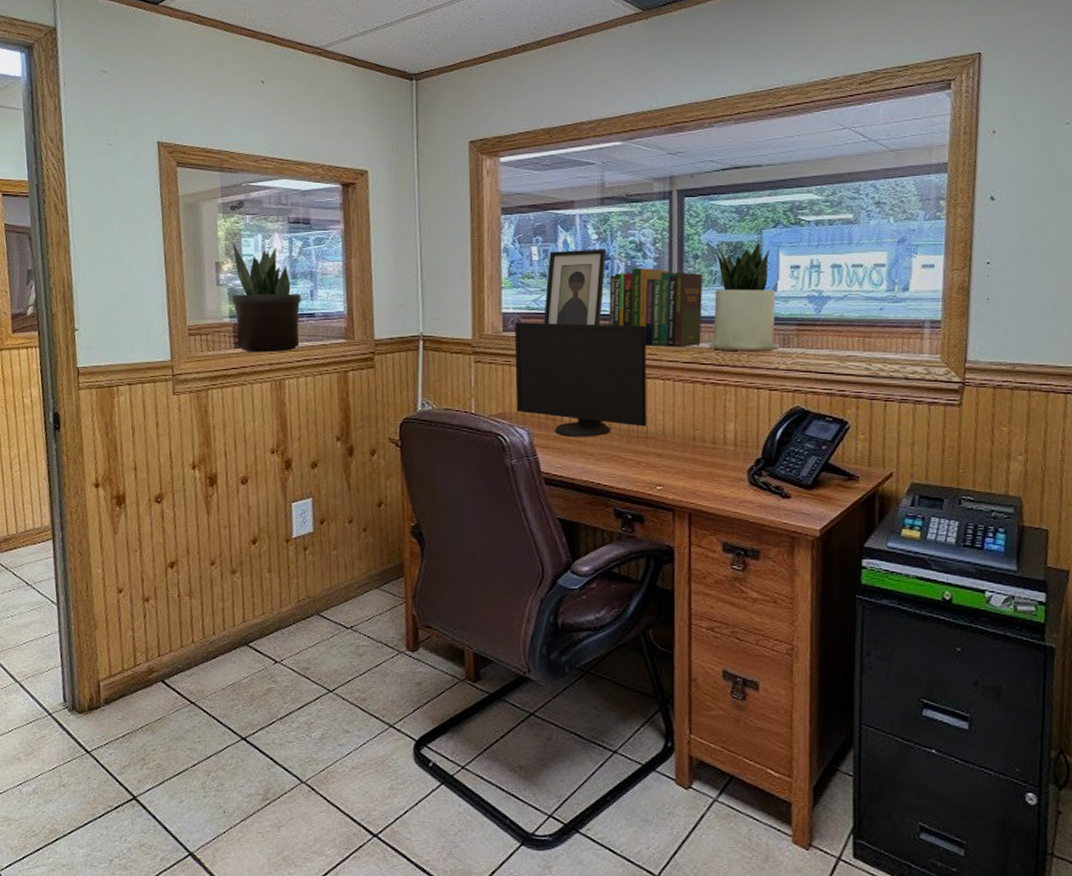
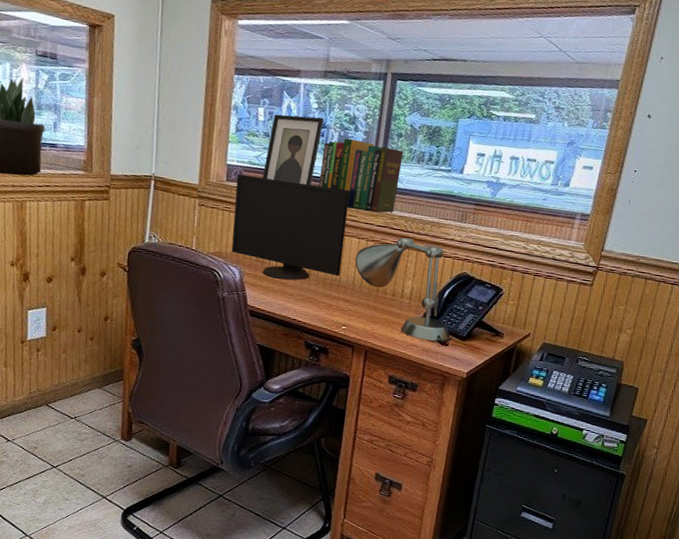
desk lamp: none [662,373,795,496] -> present [355,237,453,344]
planter: present [707,243,780,352] -> none [399,128,463,225]

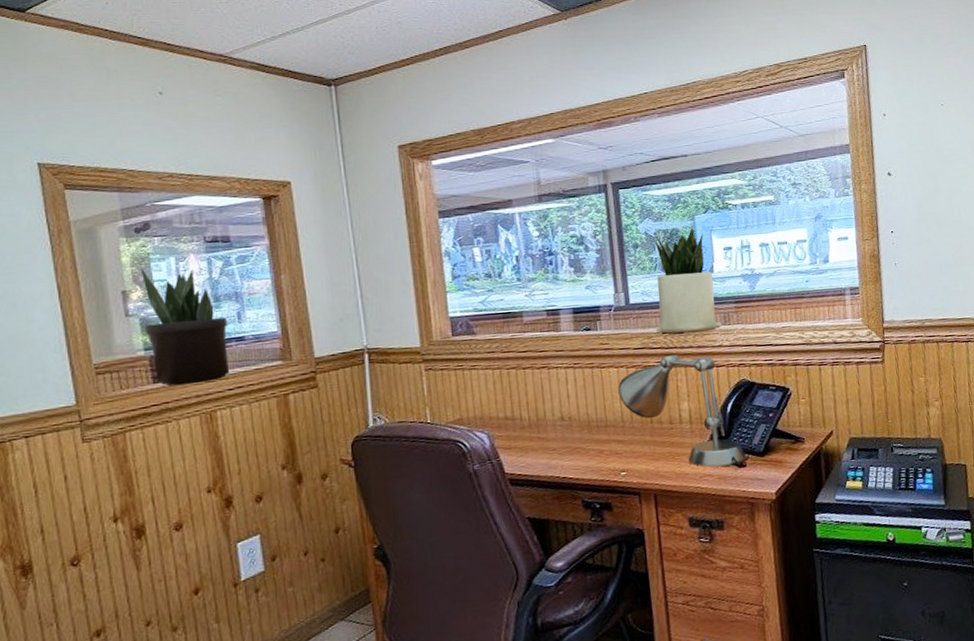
computer monitor: present [231,174,350,281] -> none [463,316,605,435]
picture frame: present [262,114,324,186] -> none [492,245,551,325]
books: present [319,138,404,213] -> none [554,260,649,337]
planter: none [399,128,463,225] -> present [653,228,722,334]

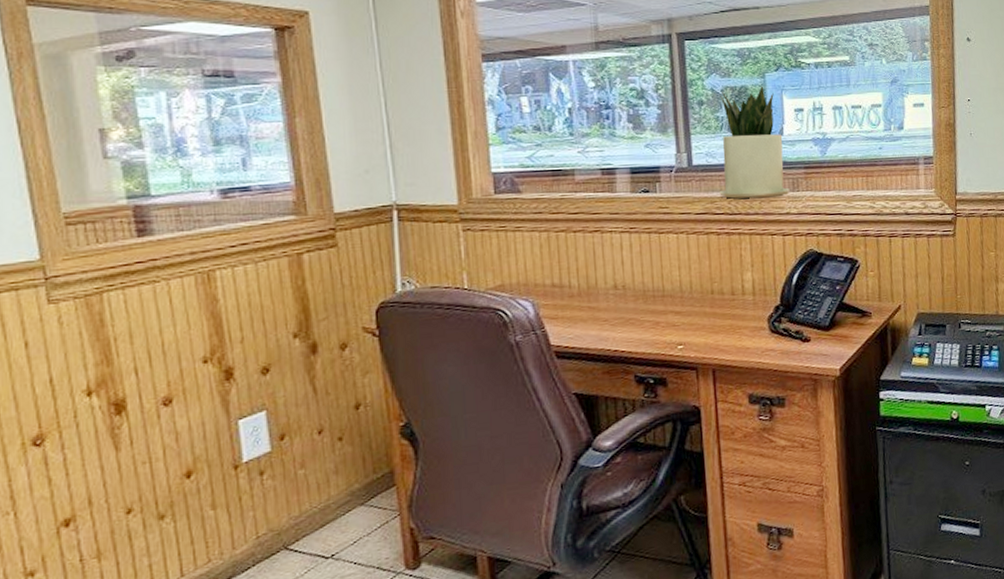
planter: present [140,269,230,387] -> none [123,104,232,241]
desk lamp: present [618,355,749,468] -> none [677,221,814,342]

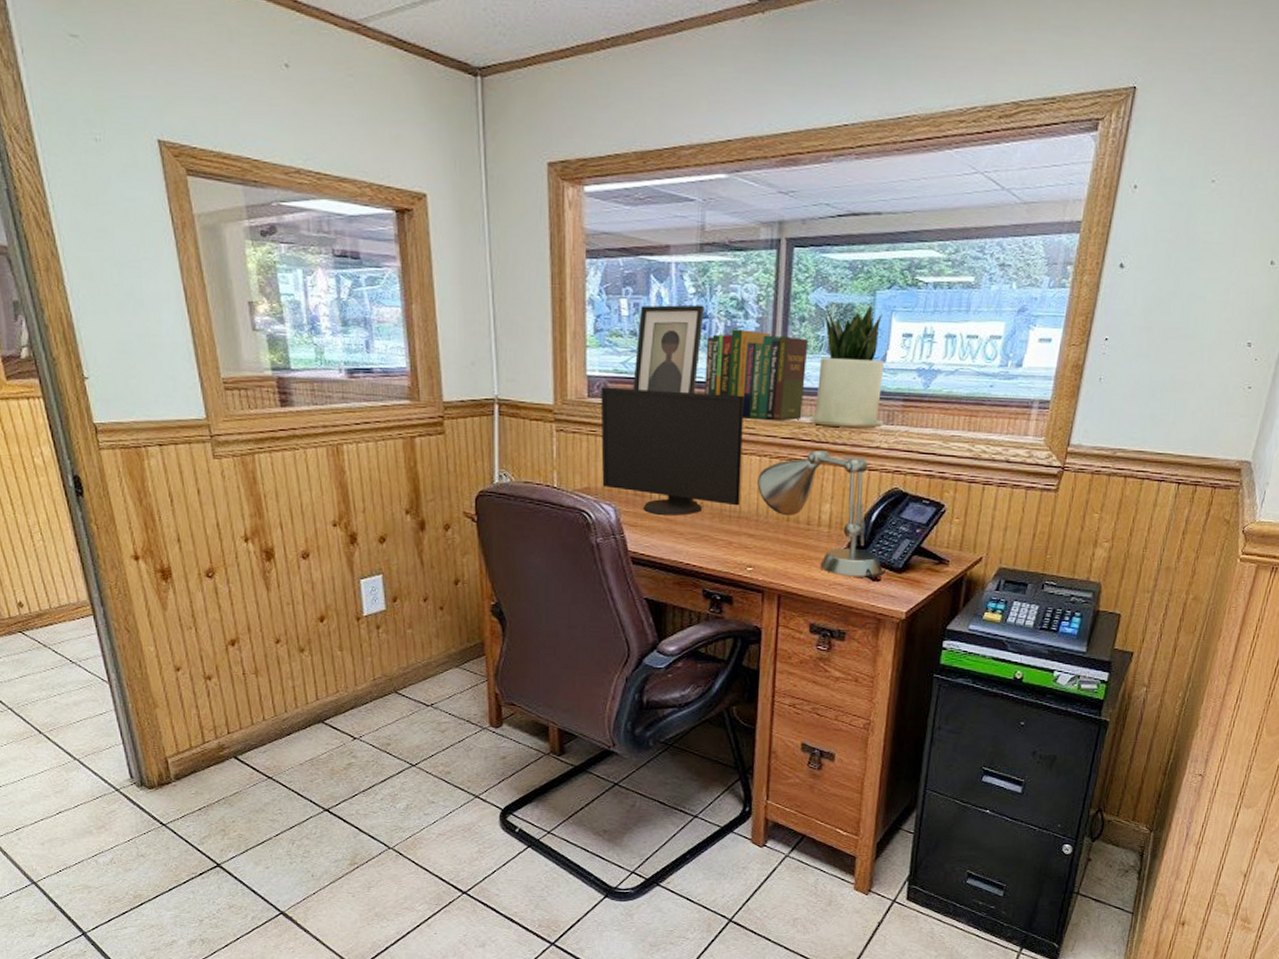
computer monitor: none [508,177,662,304] -> present [600,387,744,516]
picture frame: none [540,97,607,183] -> present [633,304,705,395]
books: none [611,116,713,200] -> present [704,329,809,422]
desk lamp: none [677,221,814,342] -> present [757,450,886,579]

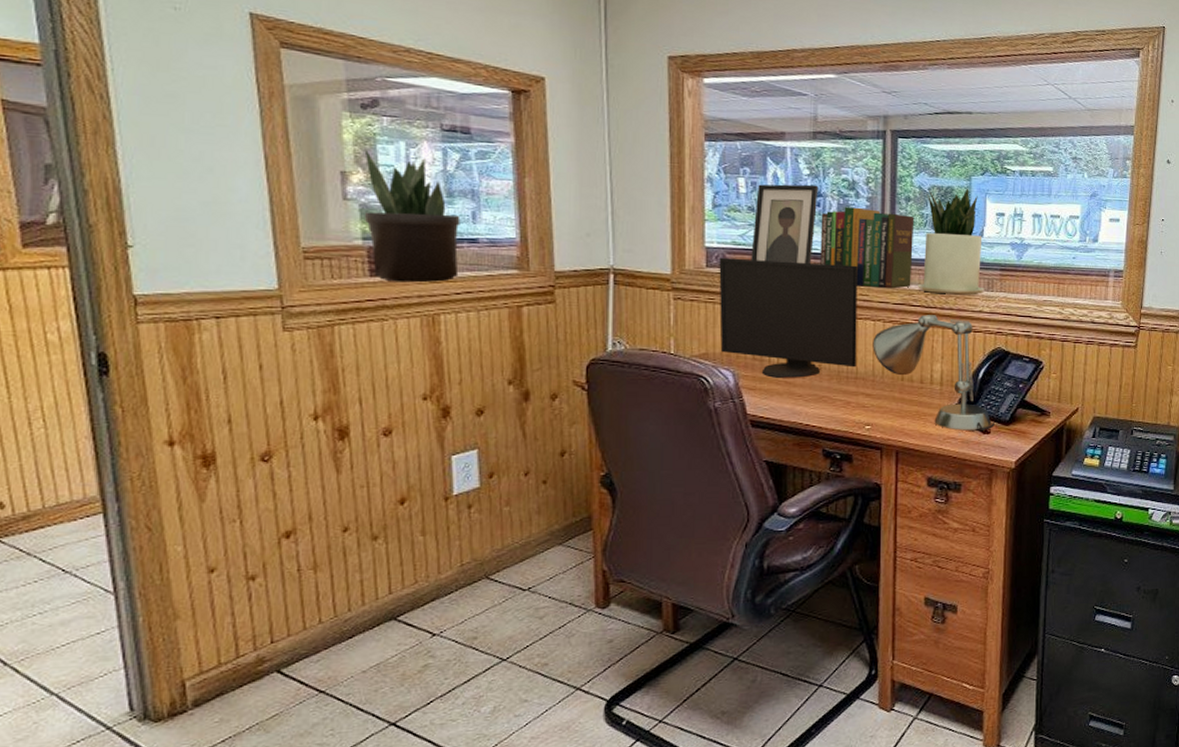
planter: none [267,279,357,413] -> present [364,150,461,283]

